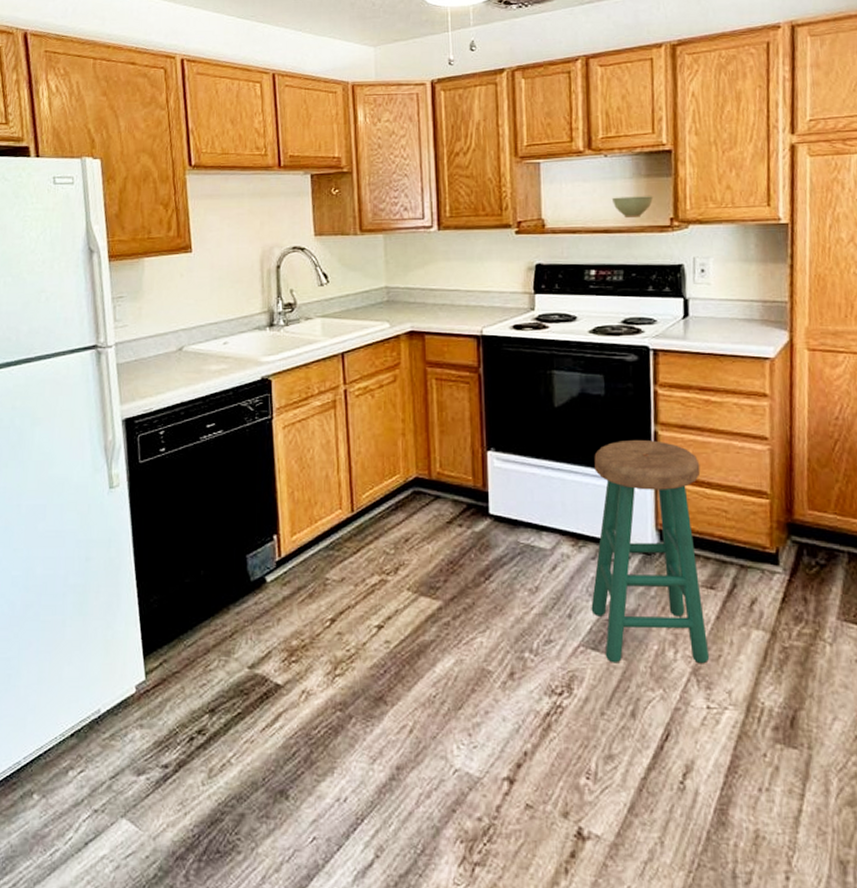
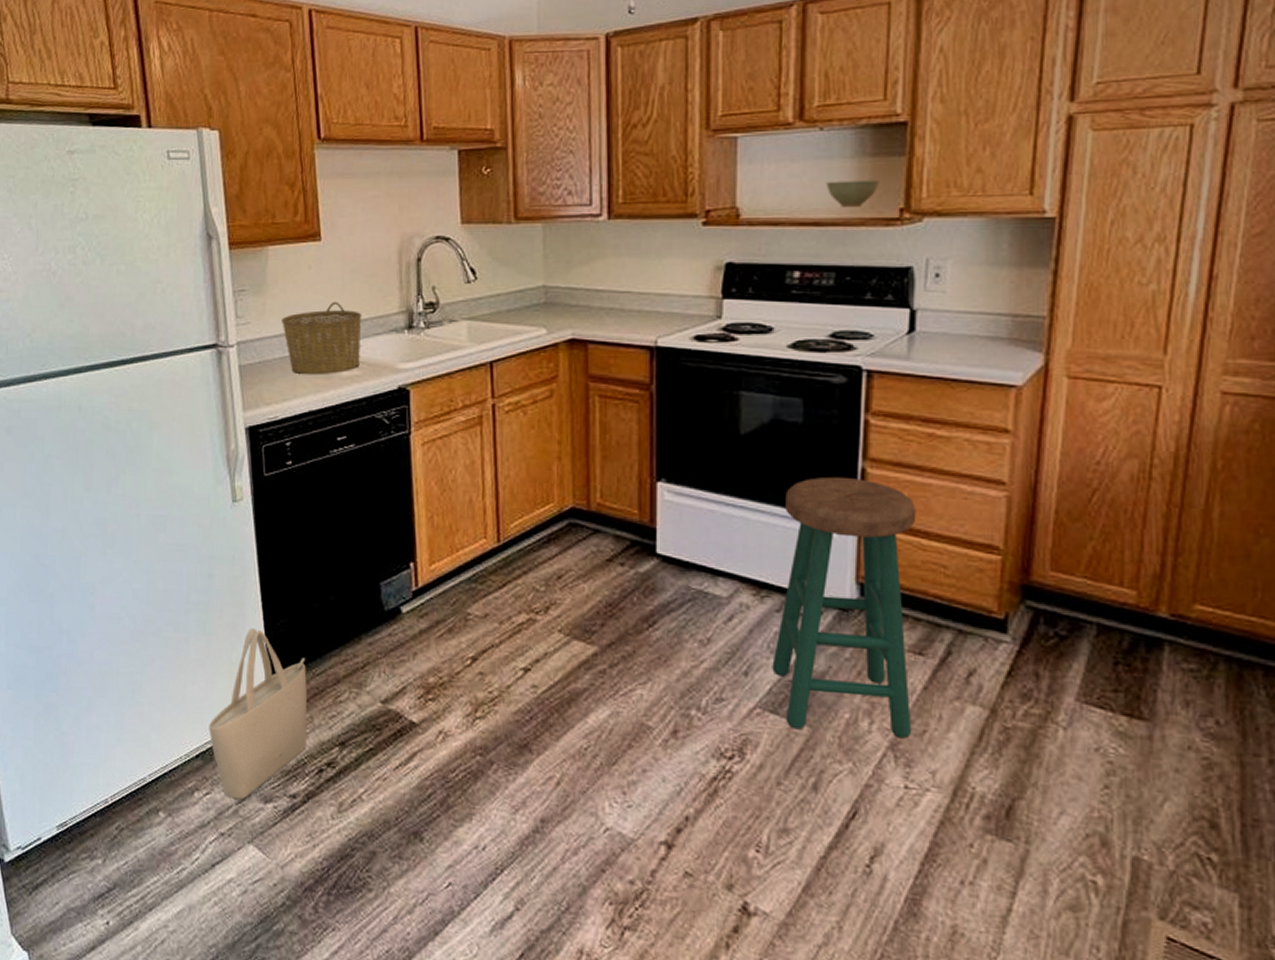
shopping bag: none [84,606,180,774] -> present [209,628,308,800]
basket: none [156,305,229,370] -> present [282,301,362,376]

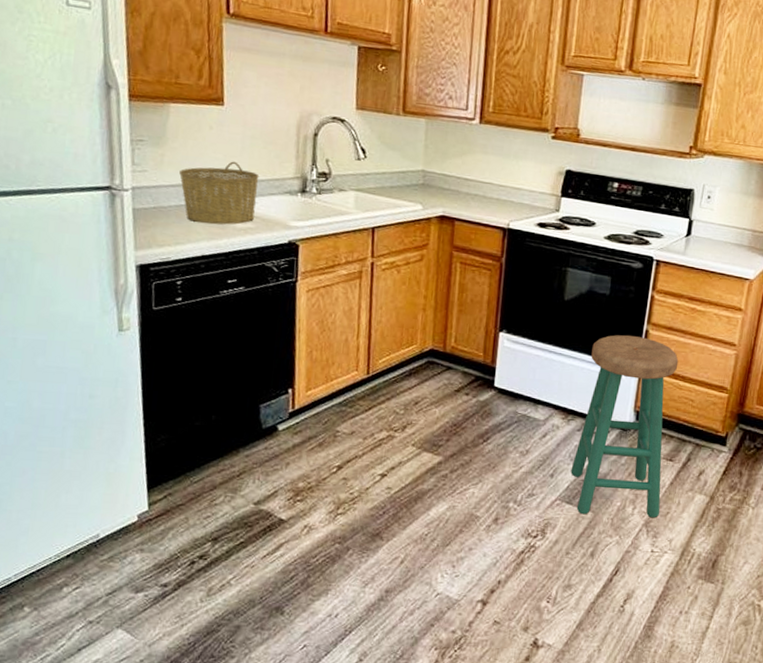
shopping bag: present [209,628,308,800] -> none [81,443,185,591]
bowl: present [825,180,879,209] -> none [642,119,678,142]

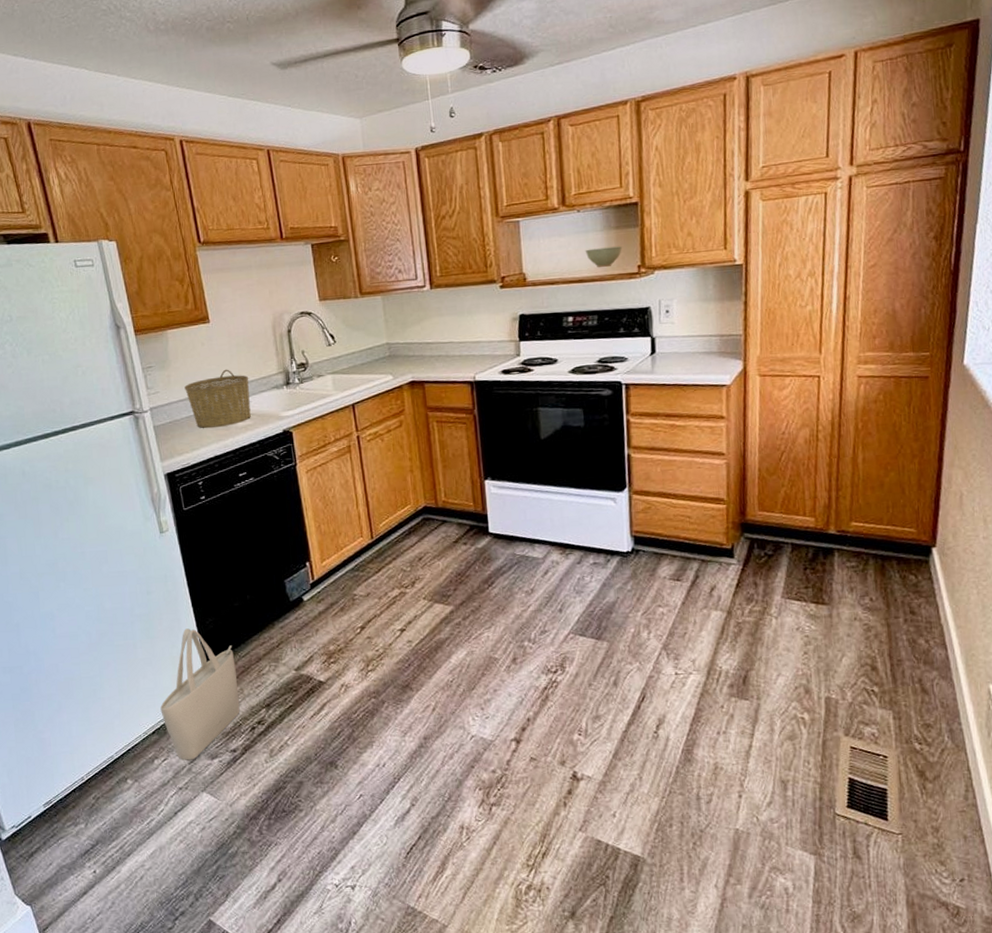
shopping bag: none [81,443,185,591] -> present [160,628,240,760]
stool: present [570,335,679,518] -> none [576,461,677,645]
bowl: none [642,119,678,142] -> present [585,246,622,268]

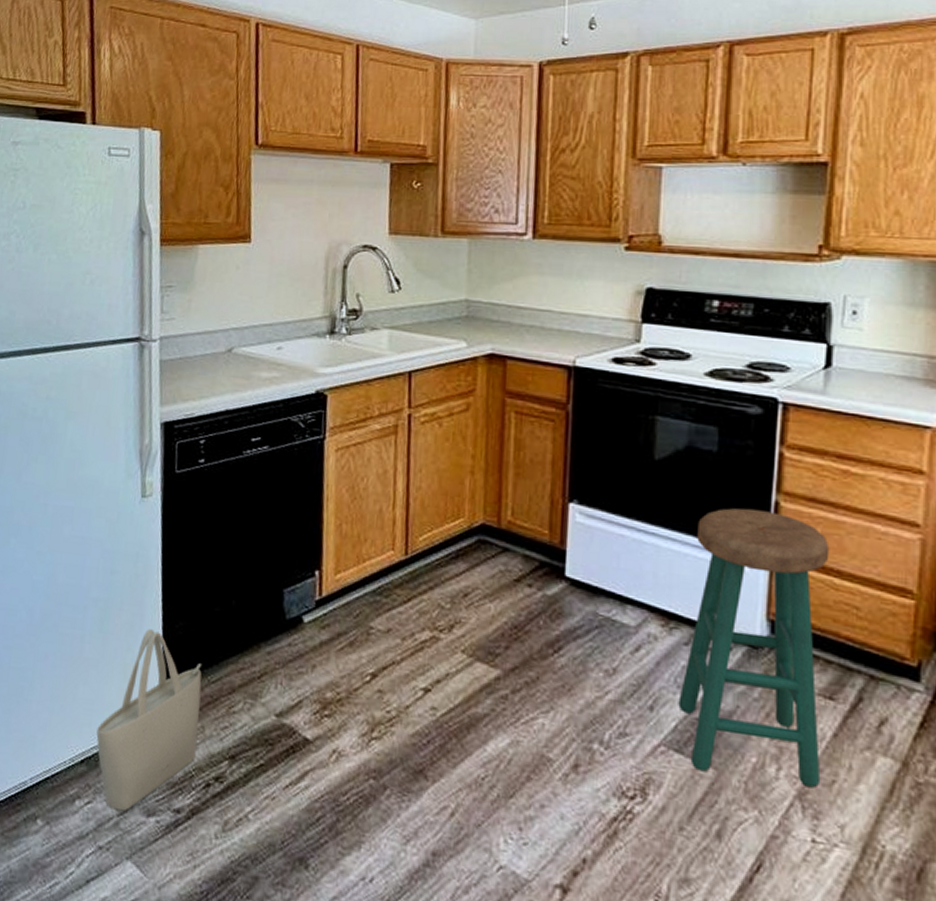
basket: present [184,369,251,429] -> none [205,303,286,375]
stool: none [576,461,677,645] -> present [678,508,830,789]
bowl: present [585,246,622,268] -> none [746,215,799,243]

